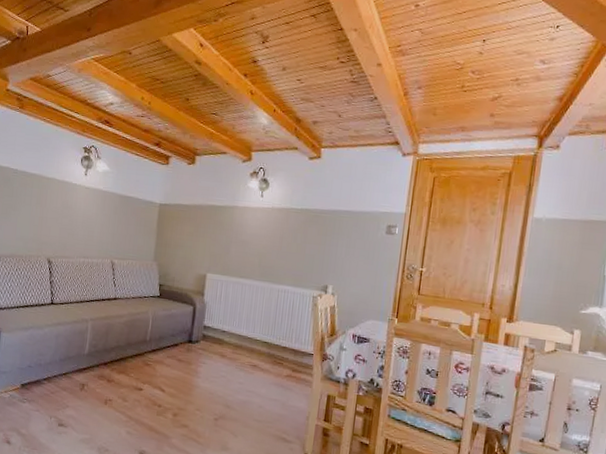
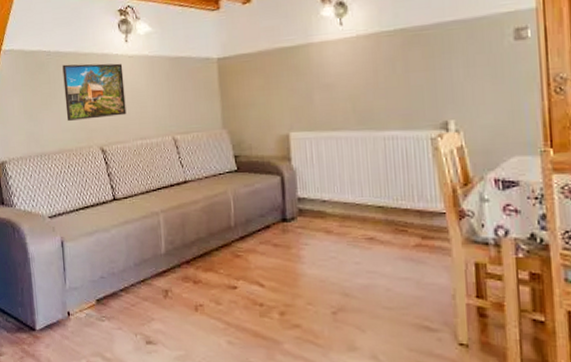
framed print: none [22,183,79,236] -> present [62,63,127,121]

